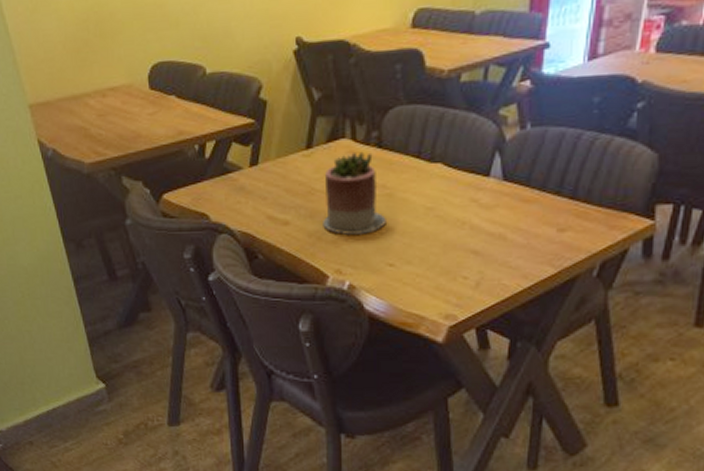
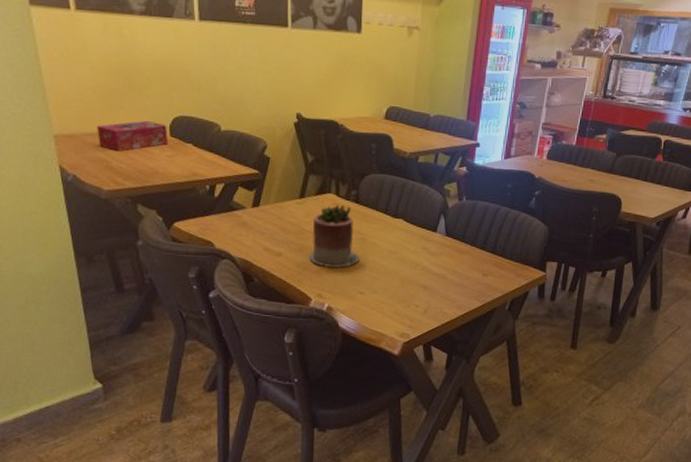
tissue box: none [71,73,148,115] -> present [97,120,168,151]

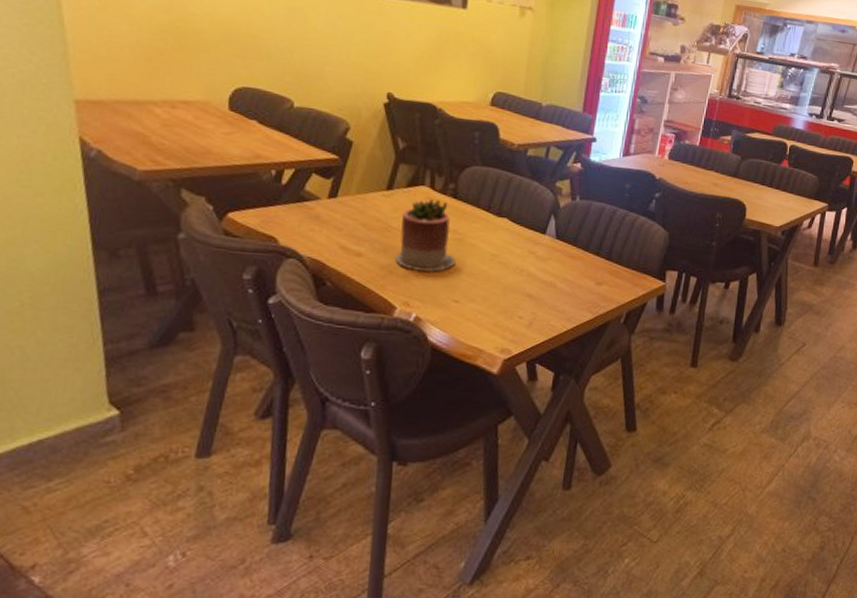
tissue box: present [97,120,168,151] -> none [133,89,226,125]

